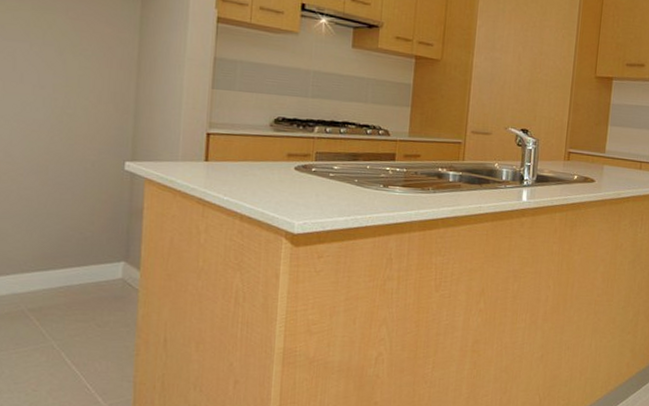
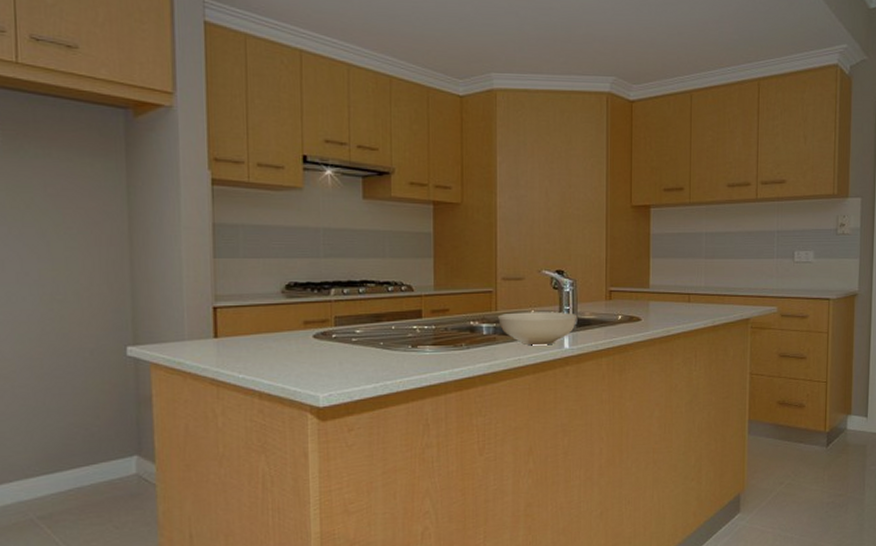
bowl: none [463,163,537,197] -> present [497,311,578,346]

